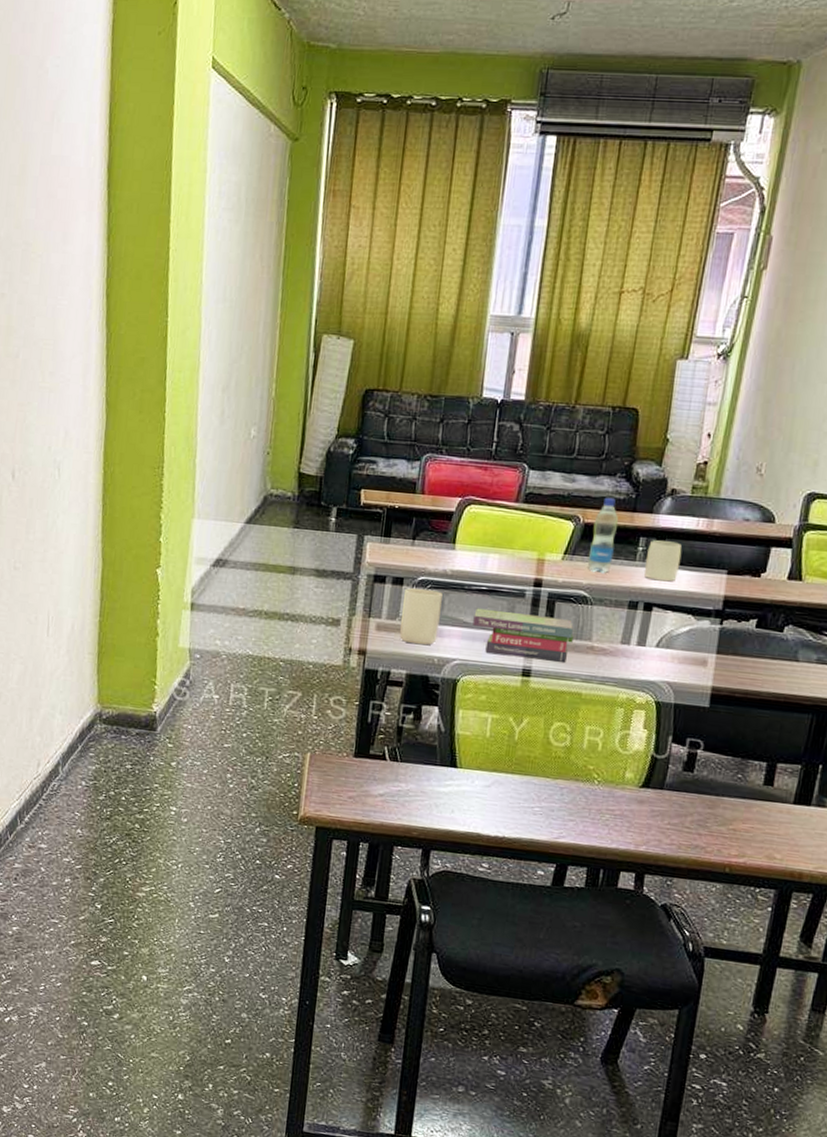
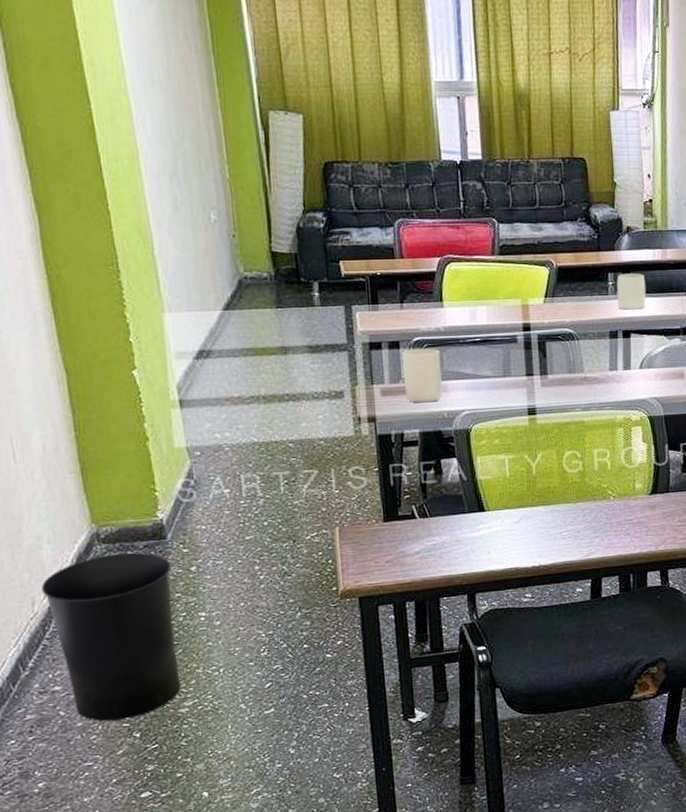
waste bin: none [47,734,156,889] -> present [41,552,181,722]
books: present [473,608,574,664] -> none [473,356,568,400]
bottle: present [587,497,619,574] -> none [565,240,589,311]

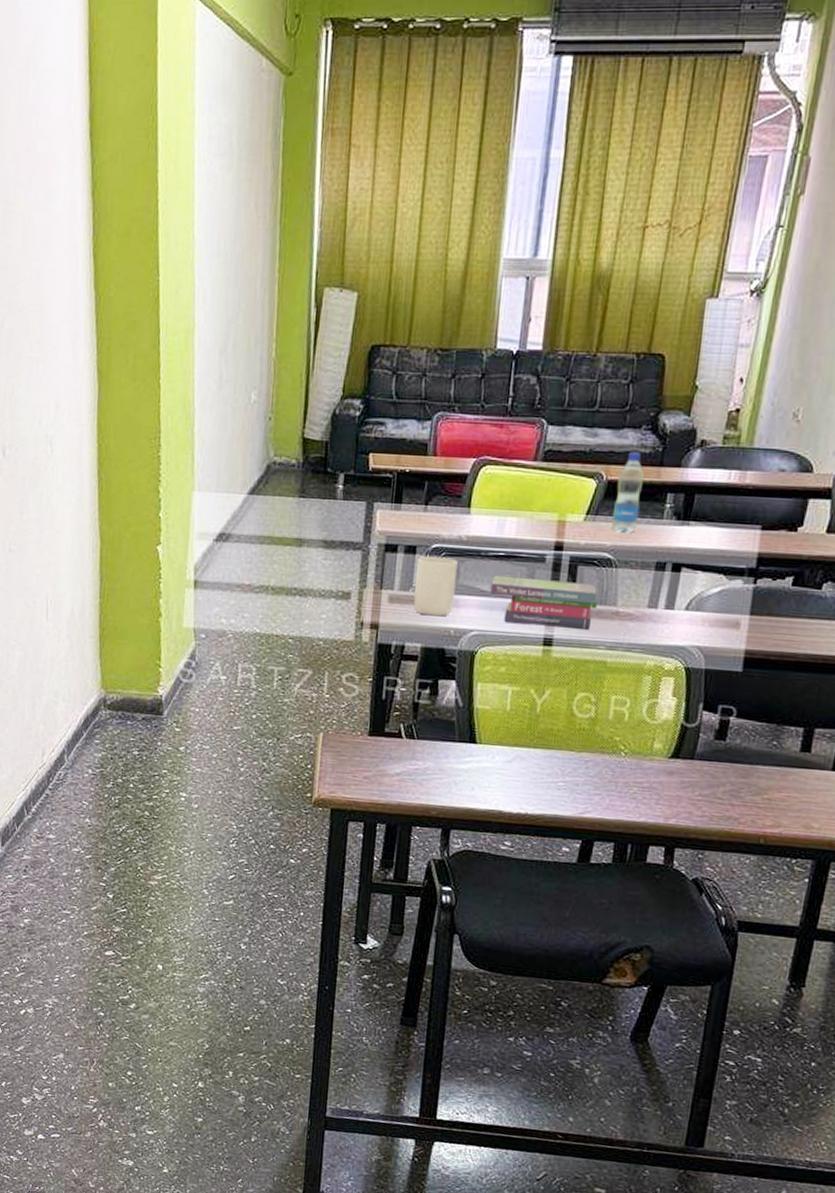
waste bin: present [41,552,181,722] -> none [52,721,163,879]
books: none [473,356,568,400] -> present [490,575,597,631]
bottle: none [565,240,589,311] -> present [611,451,645,534]
mug: present [616,273,647,310] -> none [671,496,713,540]

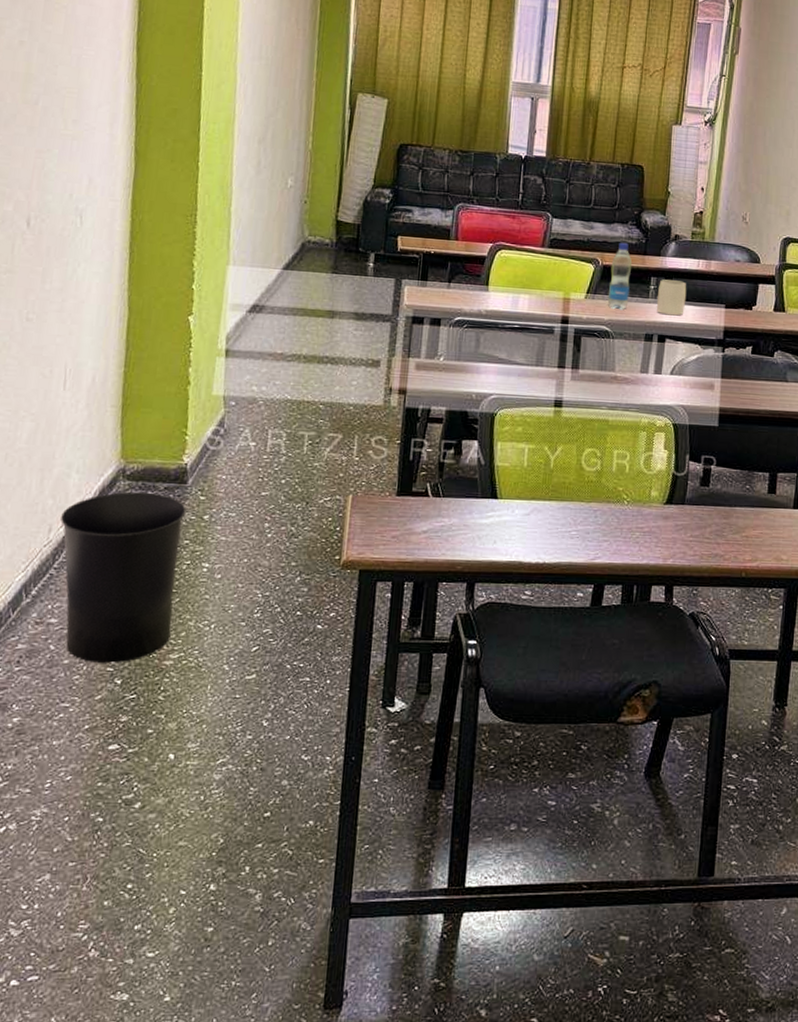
waste bin: none [52,721,163,879] -> present [60,491,187,663]
mug: present [413,556,458,617] -> none [438,328,478,382]
books: present [490,575,597,631] -> none [507,345,599,393]
mug: none [671,496,713,540] -> present [656,279,687,316]

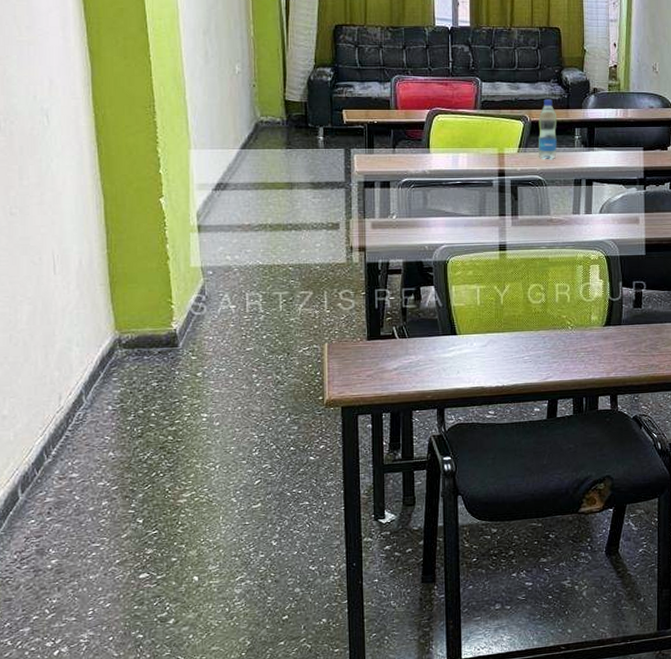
waste bin: present [60,491,187,663] -> none [68,357,181,507]
mug: present [656,279,687,316] -> none [582,129,608,161]

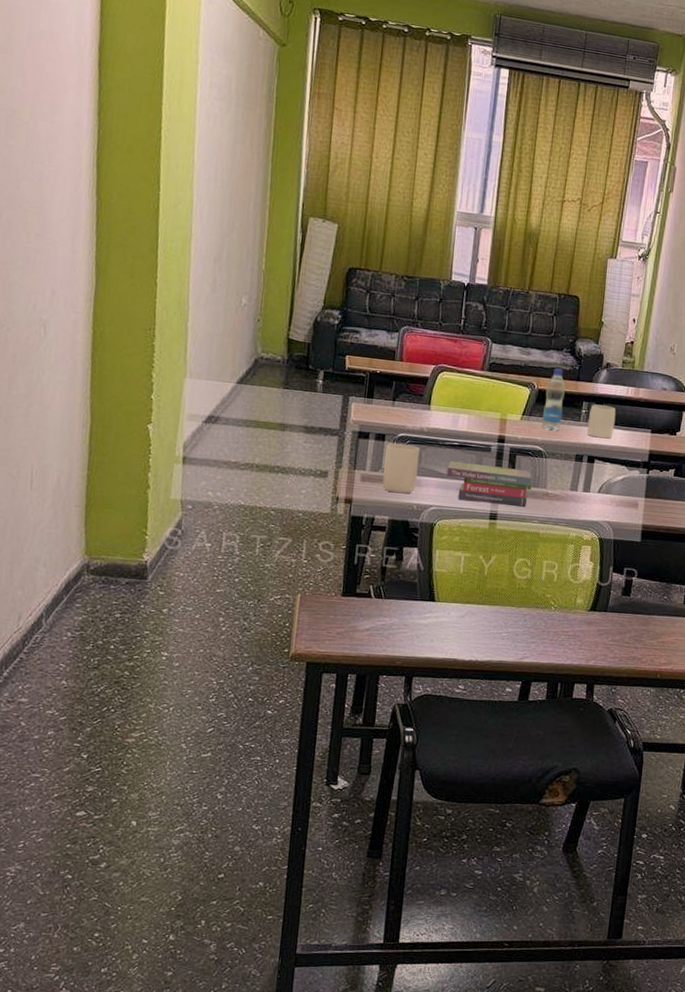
mug: none [391,188,425,236] -> present [382,443,420,494]
books: none [453,199,536,236] -> present [447,461,532,508]
mug: none [582,129,608,161] -> present [587,404,616,439]

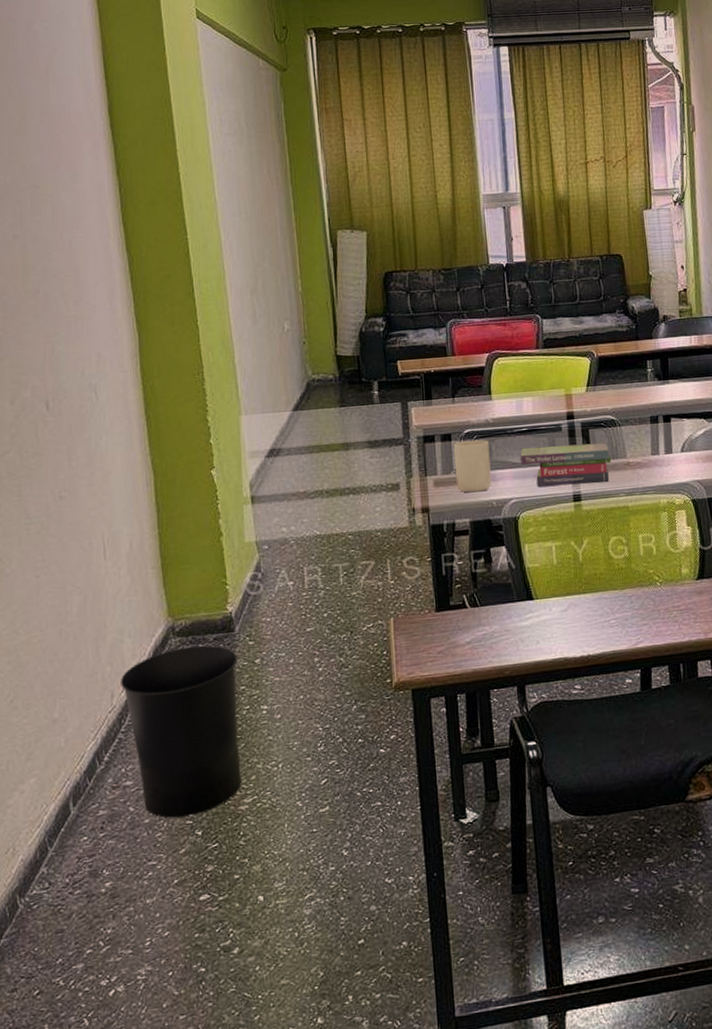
waste bin: none [29,585,147,740] -> present [121,645,242,818]
bottle: present [541,368,566,432] -> none [606,331,629,398]
mug: present [587,404,616,439] -> none [655,359,685,395]

